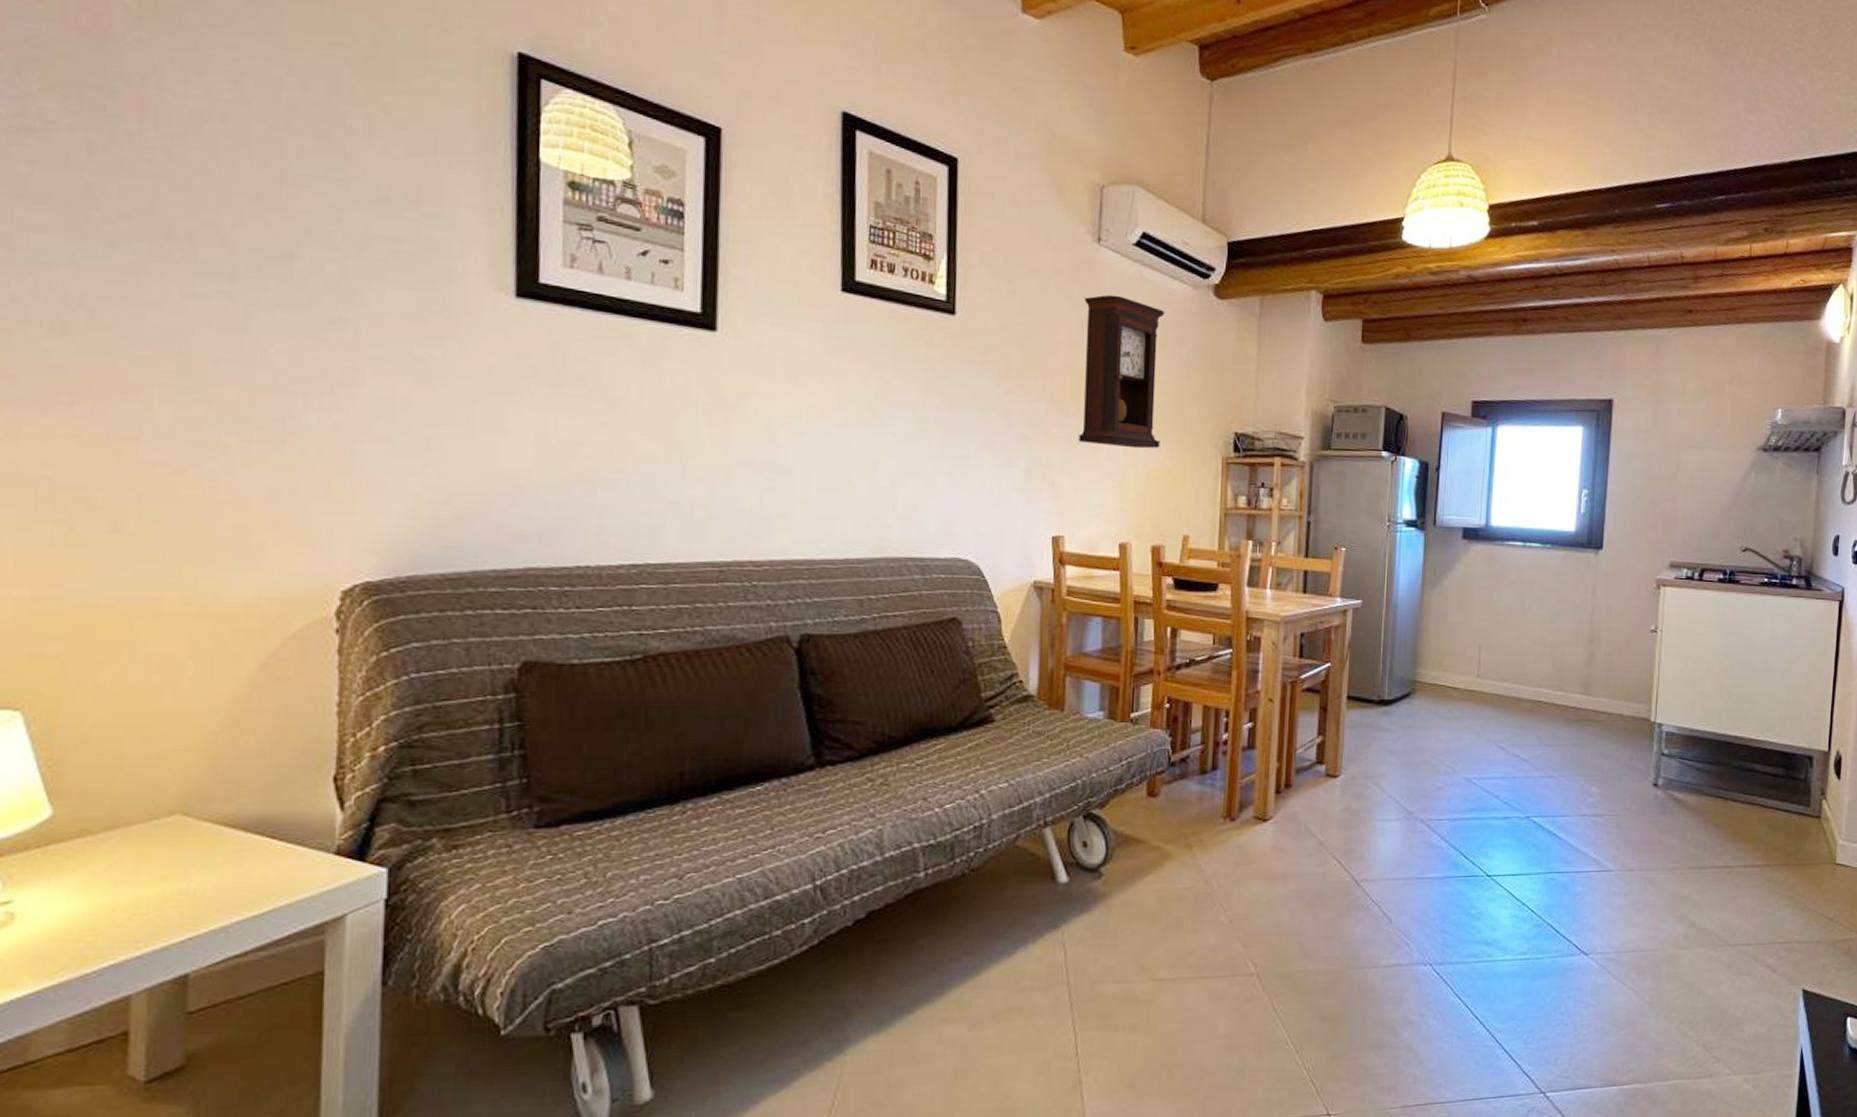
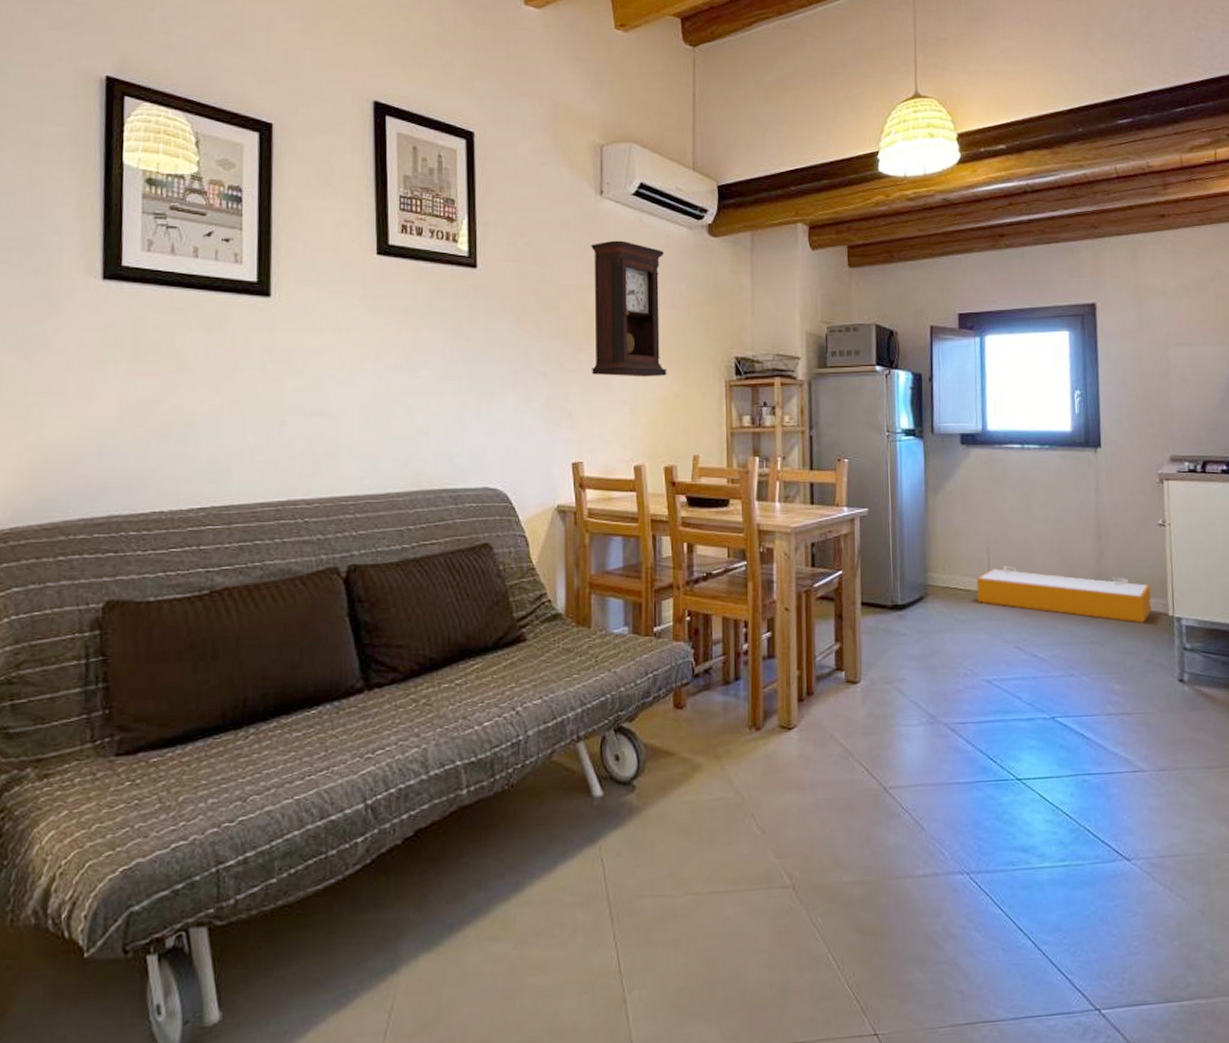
storage bin: none [1464,665,1637,728] -> present [976,566,1152,623]

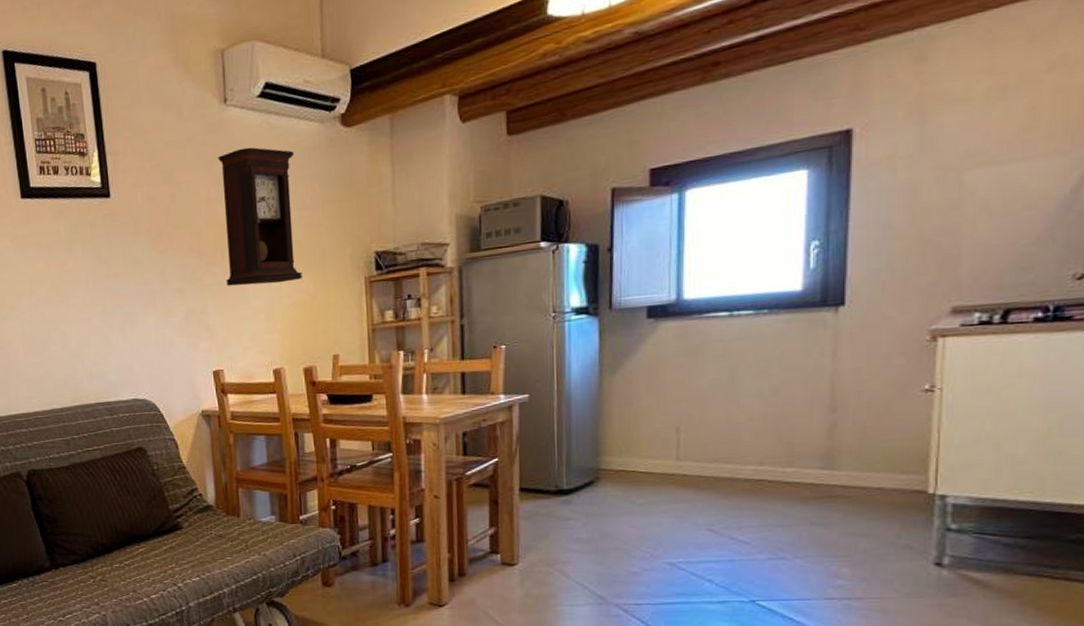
storage bin: present [976,566,1152,623] -> none [661,445,904,502]

